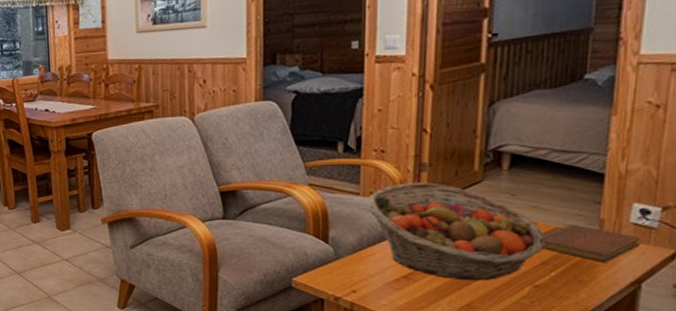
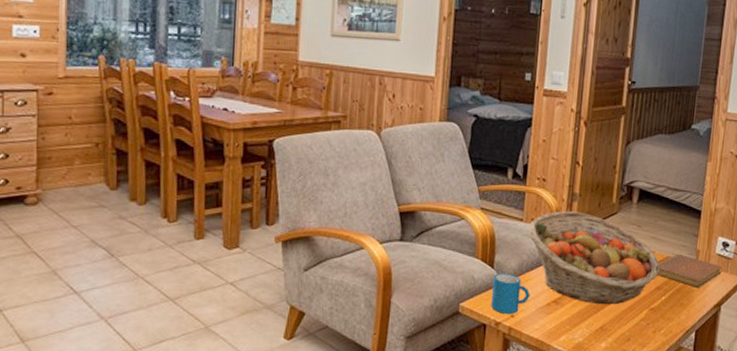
mug: none [328,247,374,289] -> present [491,272,531,314]

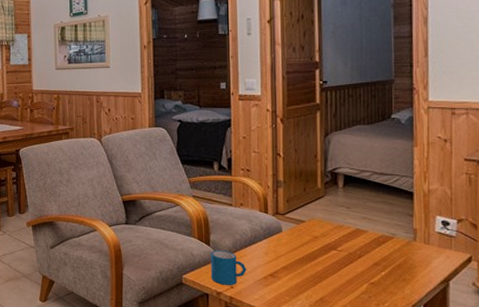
fruit basket: present [528,211,660,305] -> none [238,196,376,279]
notebook: present [657,253,722,287] -> none [373,232,445,264]

